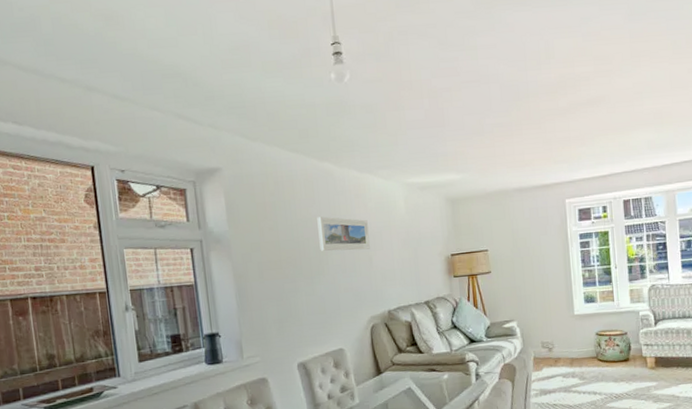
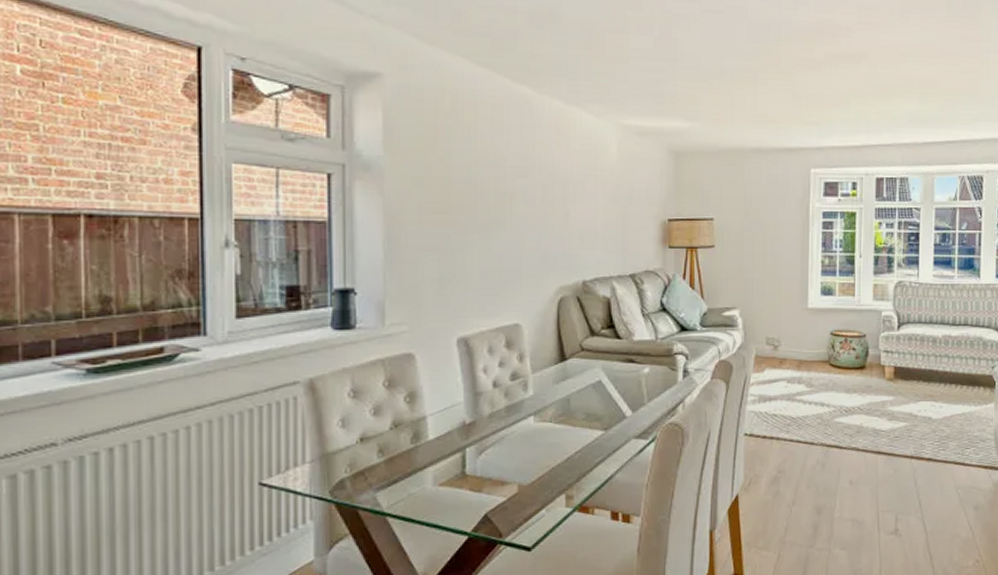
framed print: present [317,216,370,251] -> none [503,153,568,201]

